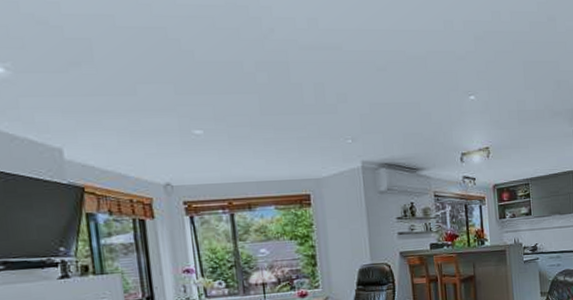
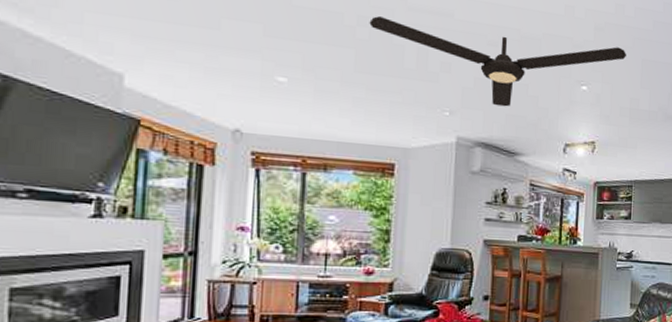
ceiling fan: none [266,53,508,127] -> present [369,16,626,107]

